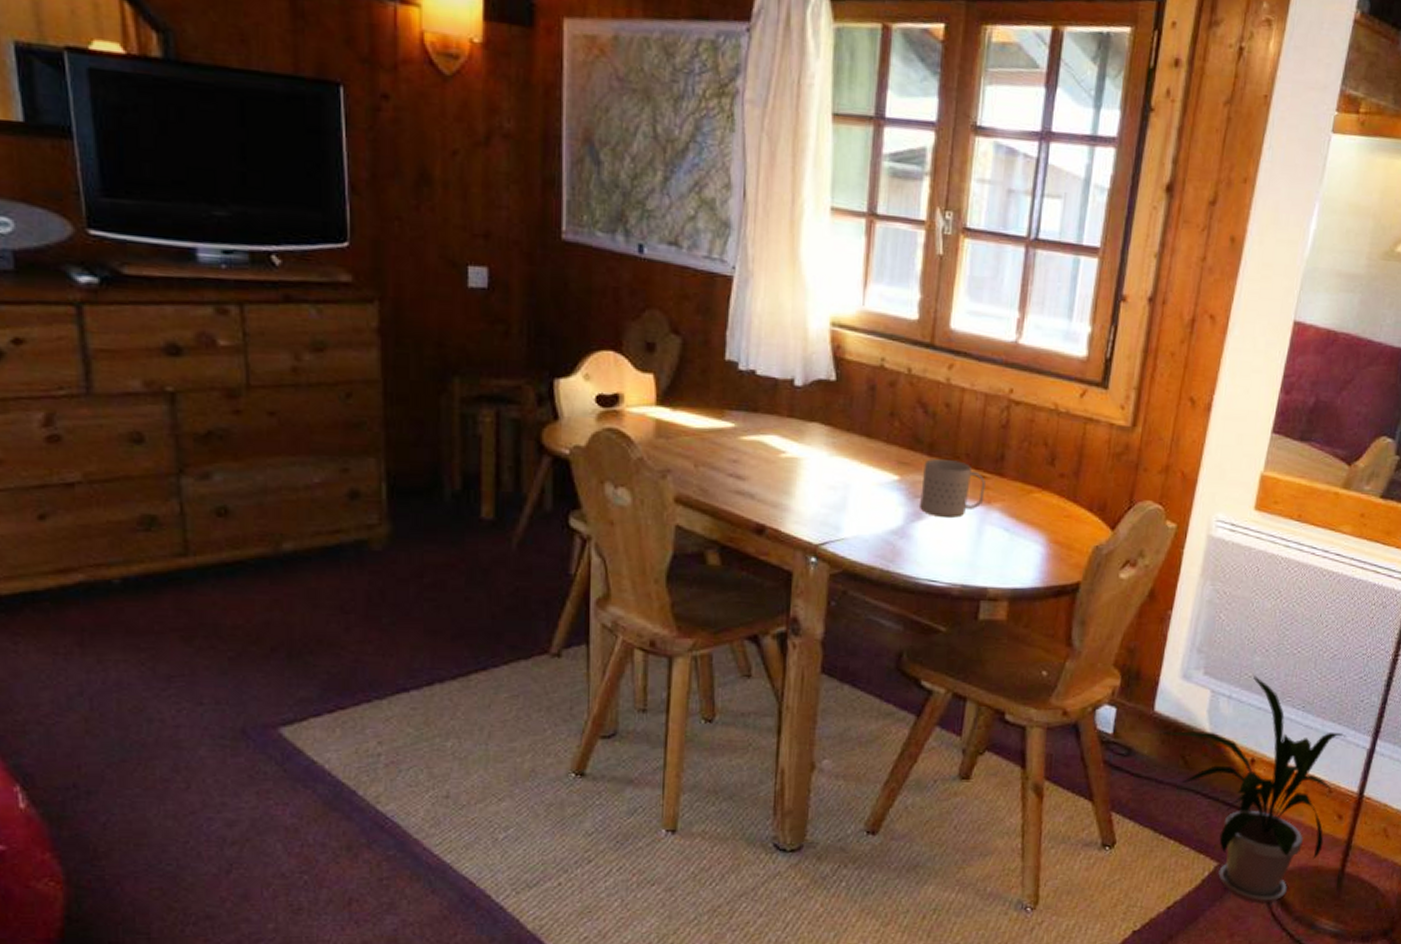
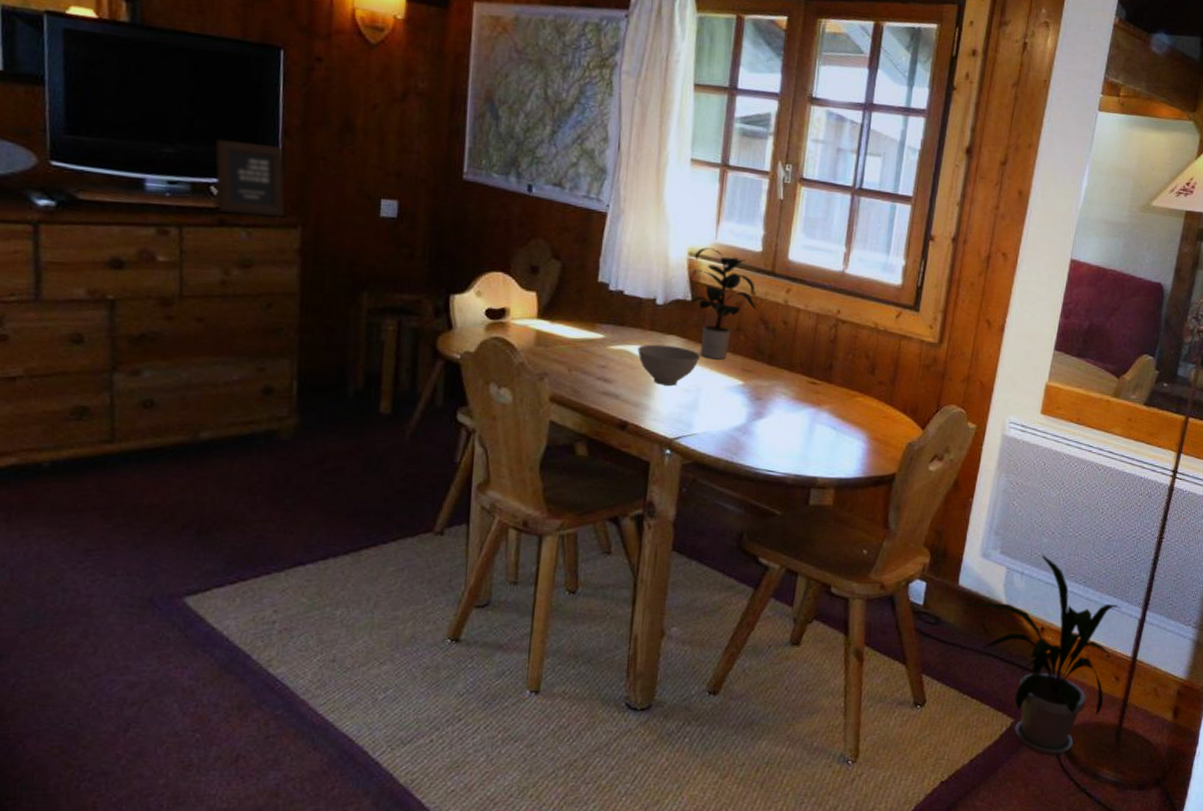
picture frame: none [272,197,359,292] -> present [214,139,286,219]
bowl: none [774,433,849,482] -> present [637,344,701,386]
potted plant: none [836,316,913,451] -> present [692,247,757,360]
mug: present [920,459,986,518] -> none [760,367,817,417]

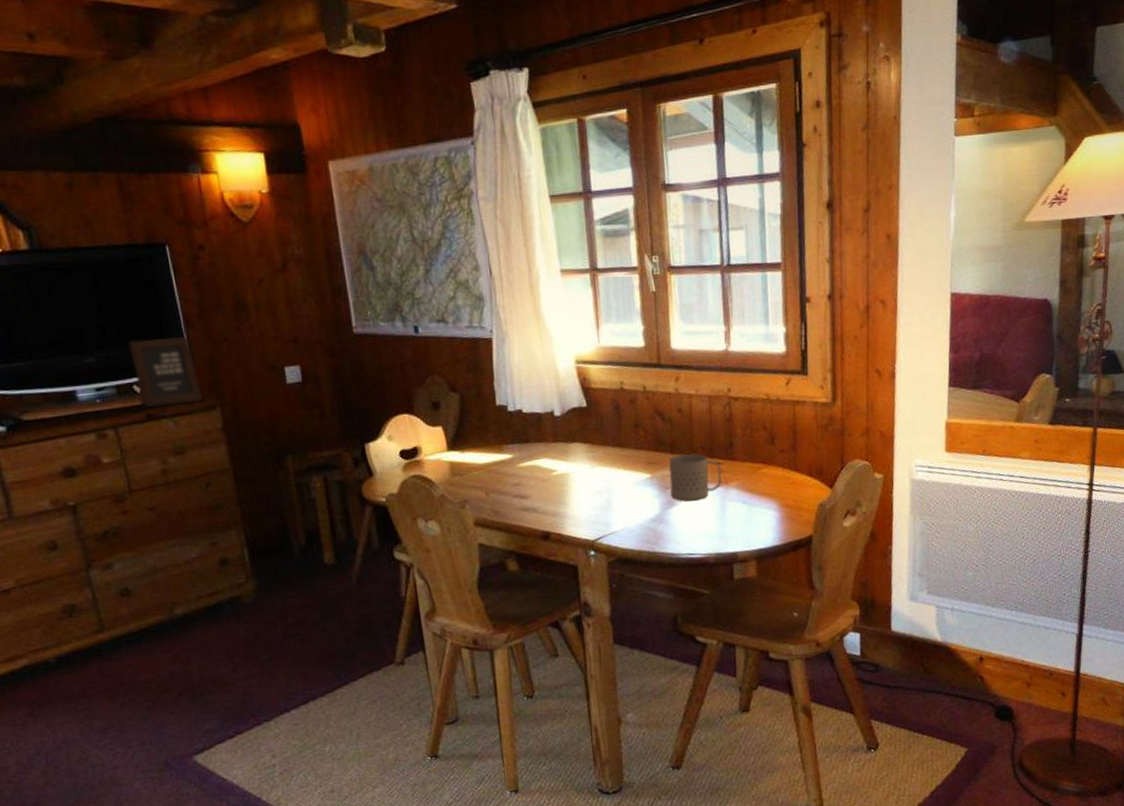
bowl: present [637,344,701,386] -> none [545,452,606,492]
potted plant: present [692,247,757,360] -> none [582,352,650,459]
mug: none [760,367,817,417] -> present [668,453,722,501]
house plant: present [966,554,1122,756] -> none [902,588,1058,777]

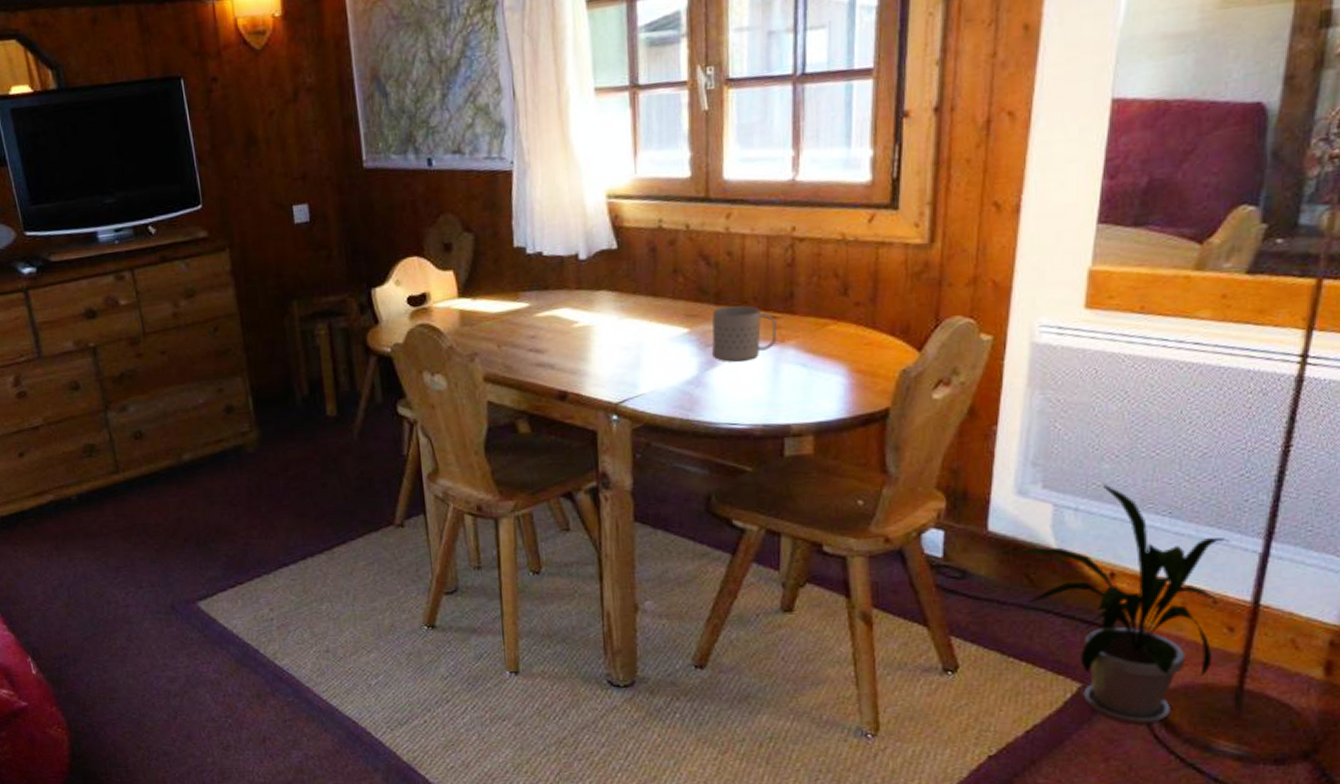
picture frame: present [128,337,203,409] -> none [144,175,213,250]
house plant: none [902,588,1058,777] -> present [1000,484,1231,725]

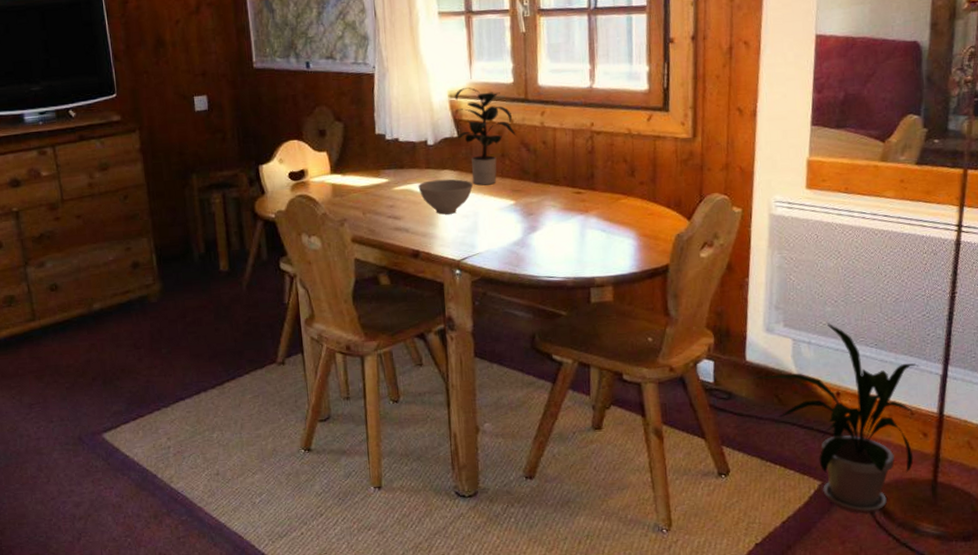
bowl: none [566,301,637,347] -> present [418,179,474,215]
potted plant: none [614,185,693,310] -> present [455,87,516,186]
mug: present [711,305,777,362] -> none [532,183,583,228]

